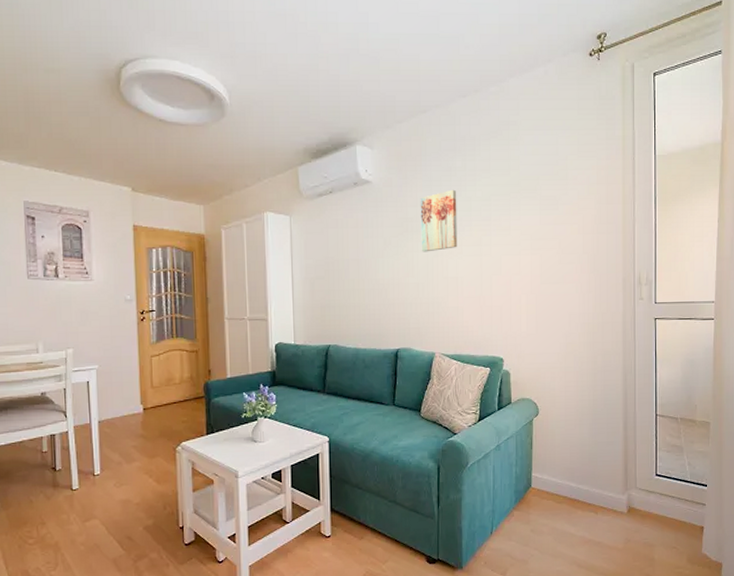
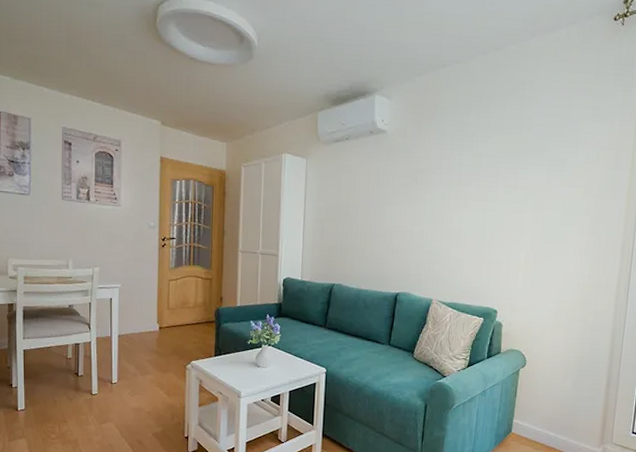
wall art: present [420,189,458,252] -> none [428,144,468,204]

